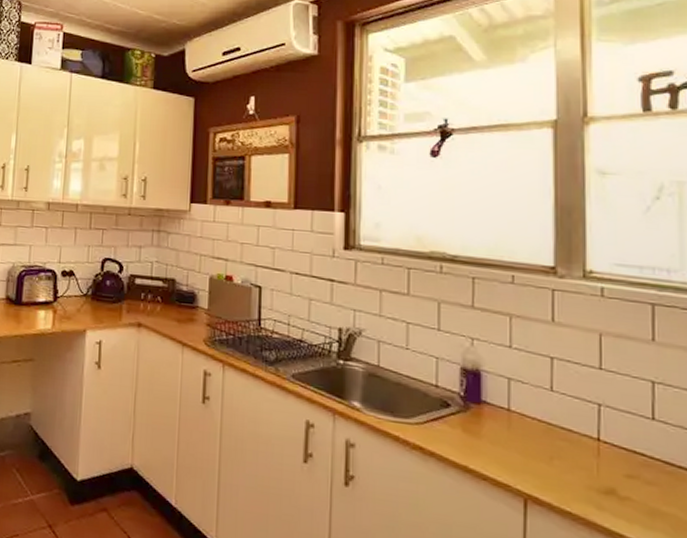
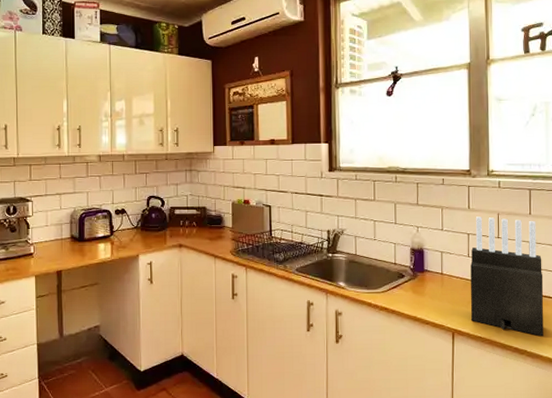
knife block: none [555,334,677,529] -> present [470,216,544,337]

